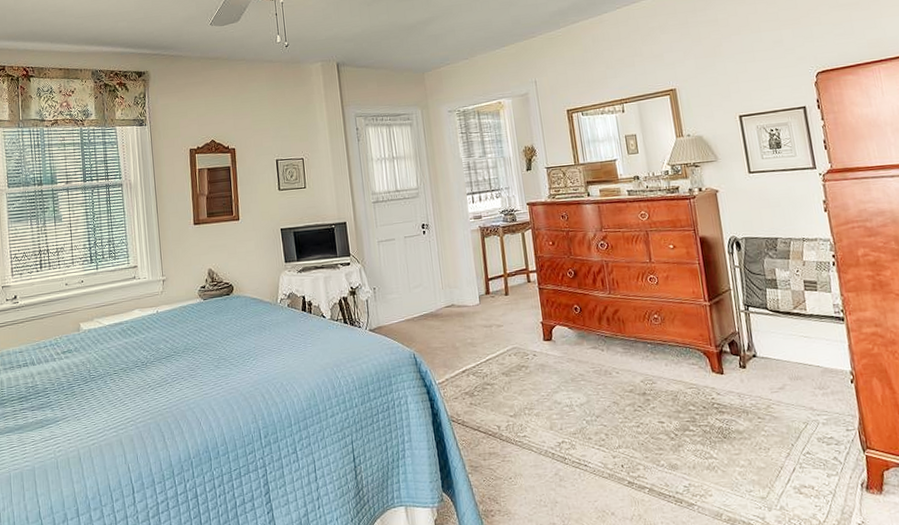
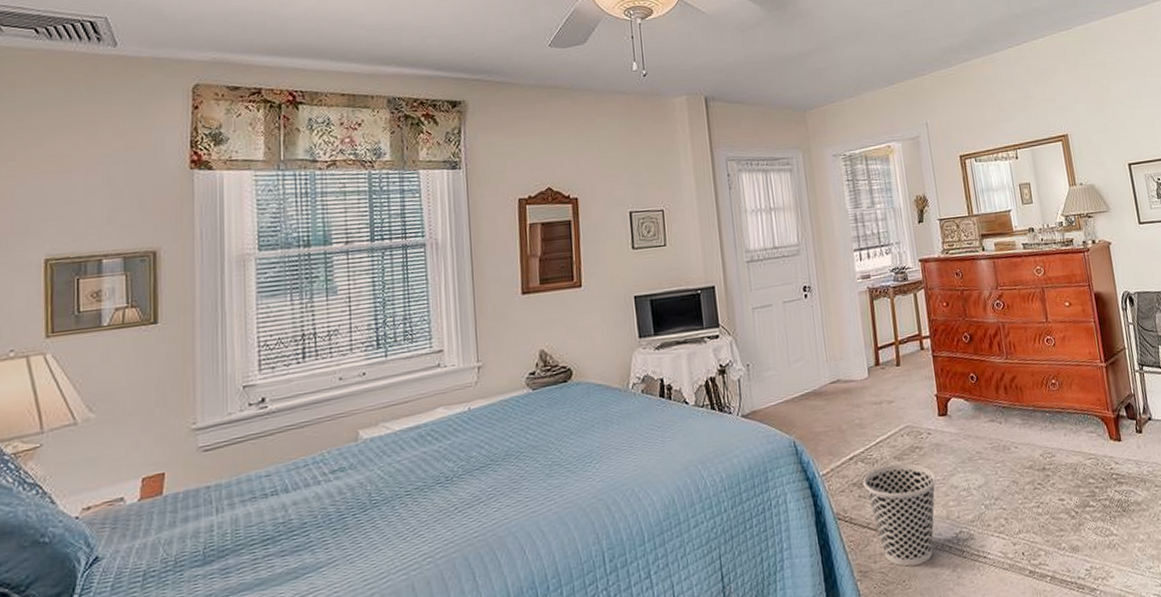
wastebasket: none [474,379,541,466] -> present [863,463,936,567]

